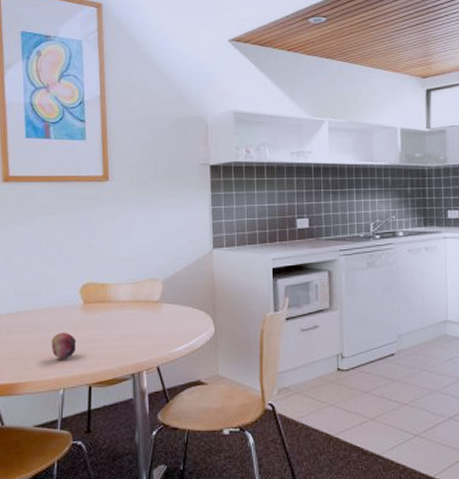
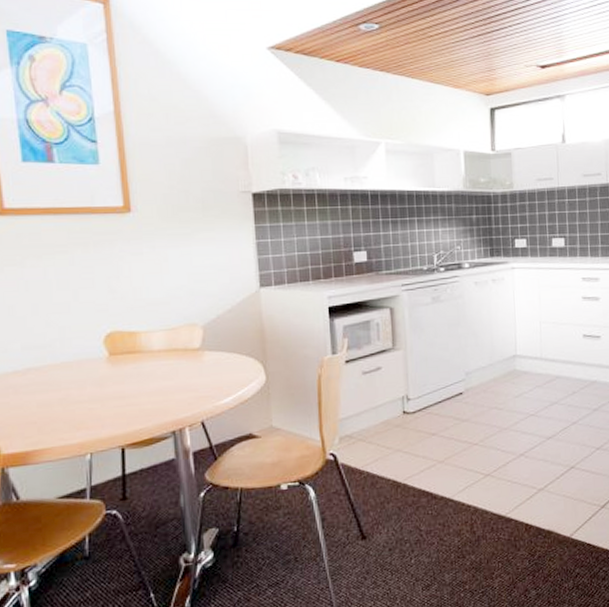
fruit: present [51,332,77,359] -> none [71,389,103,420]

